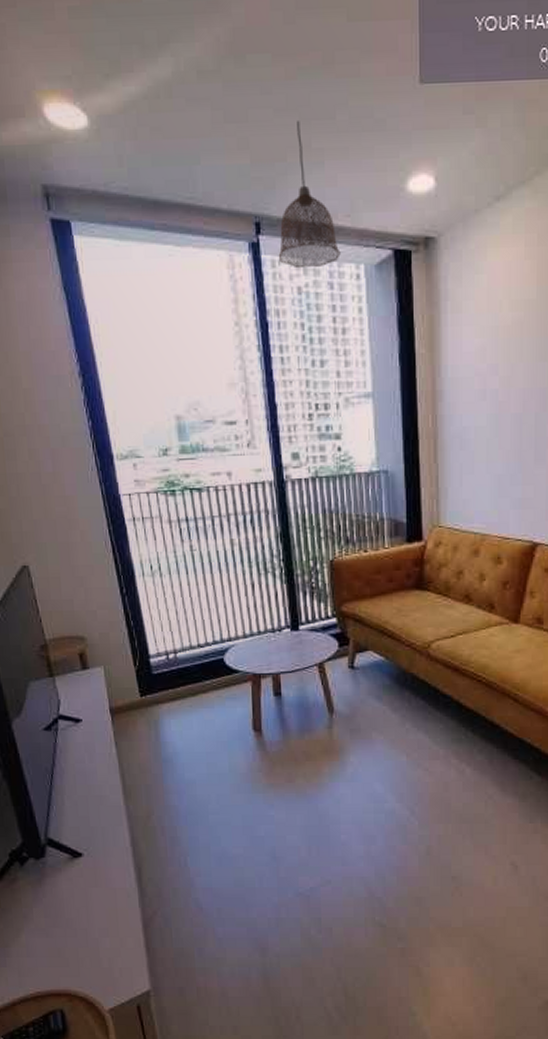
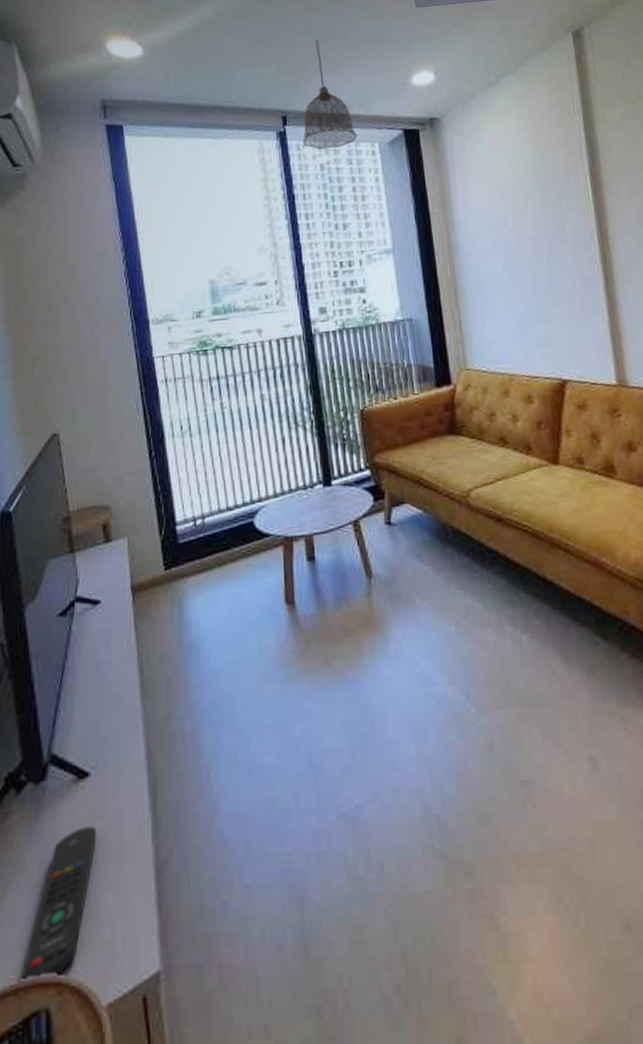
remote control: none [38,892,93,993] -> present [21,826,98,983]

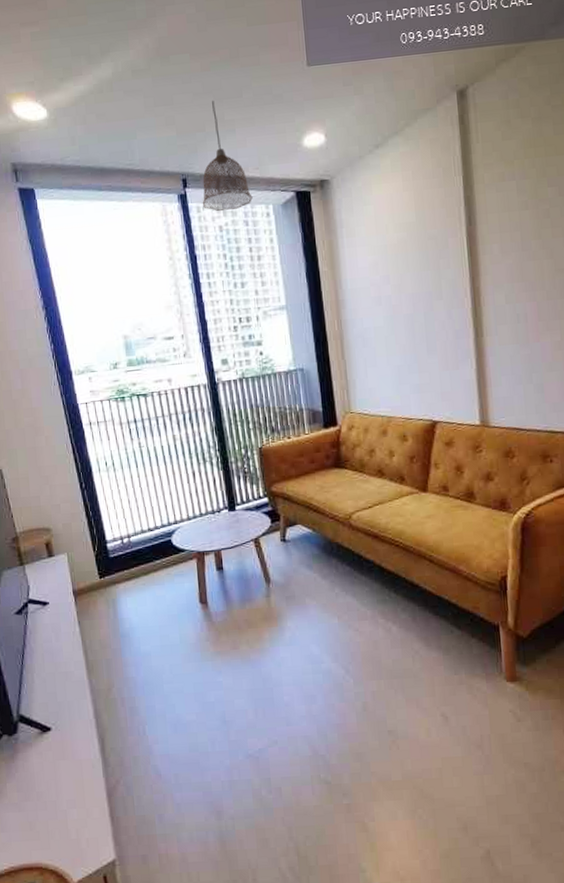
remote control: present [21,826,98,983] -> none [12,764,61,868]

